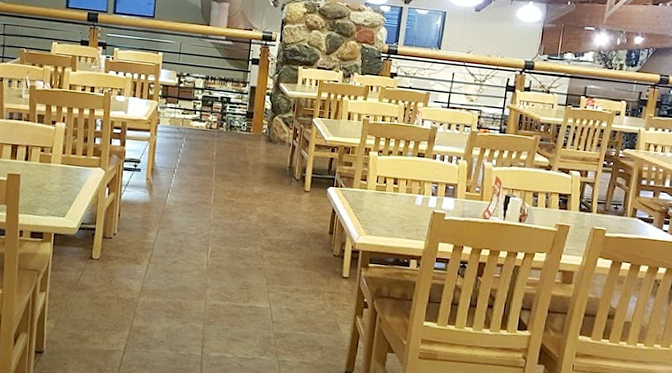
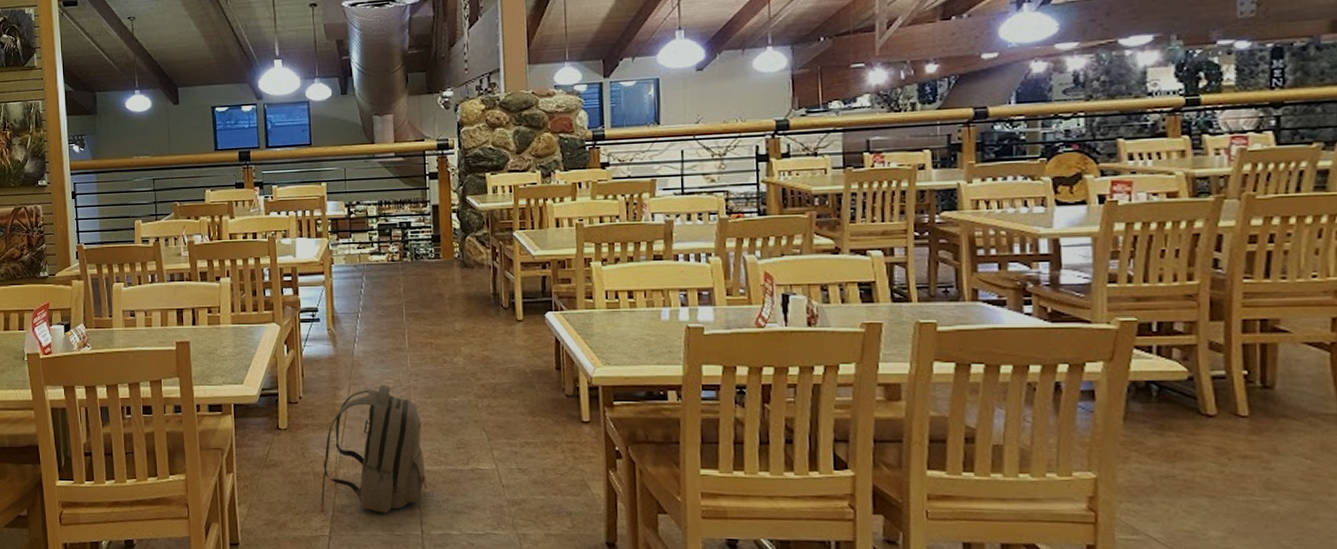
backpack: none [120,230,215,336] -> present [321,384,428,513]

